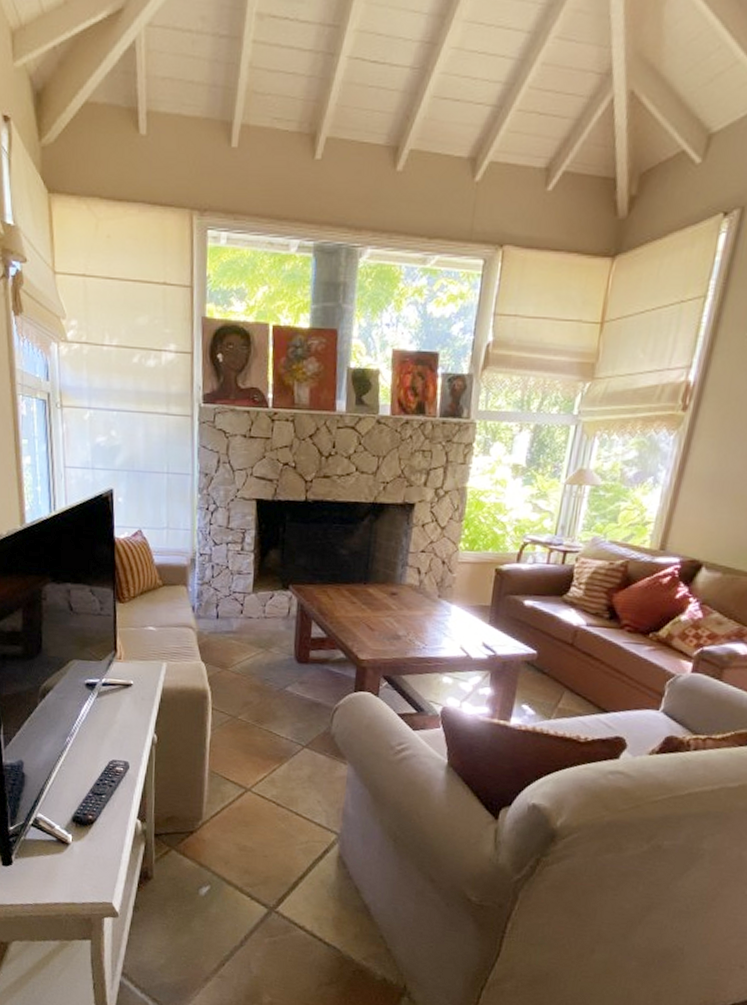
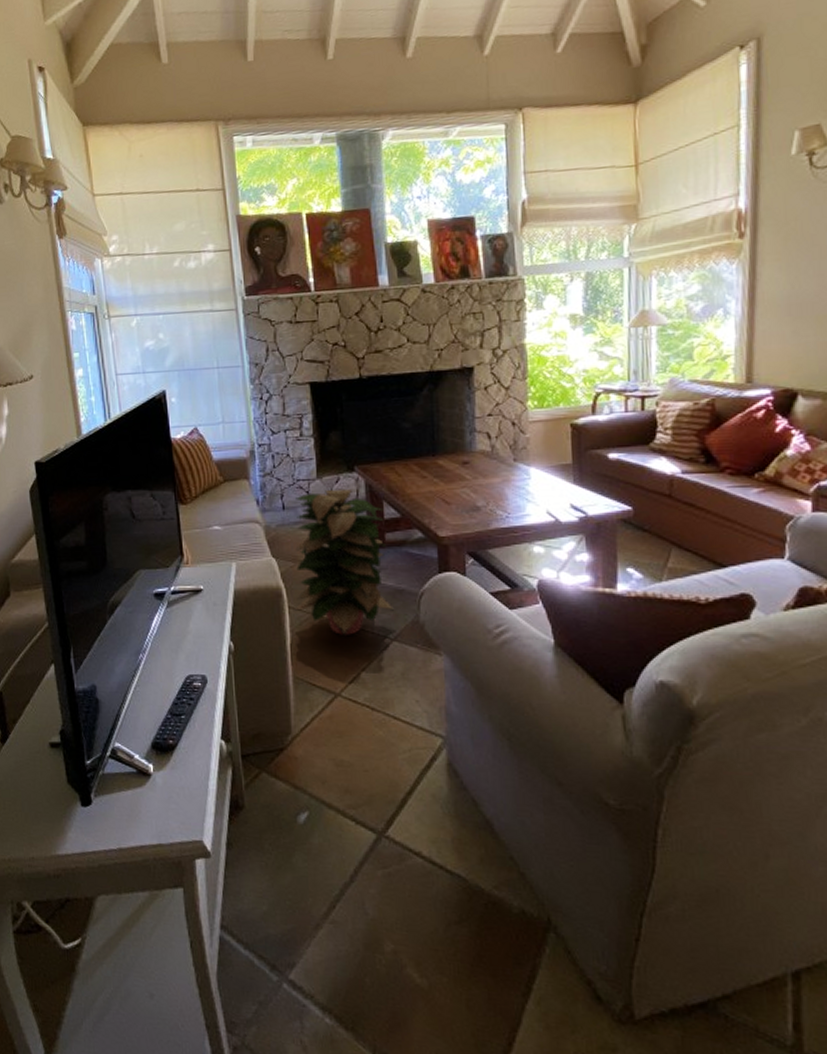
decorative plant: none [217,605,312,739] -> present [294,490,395,635]

